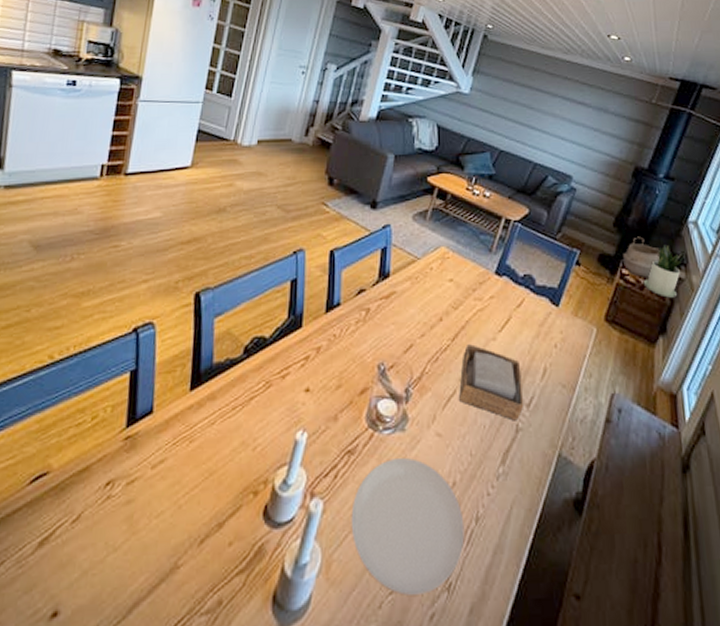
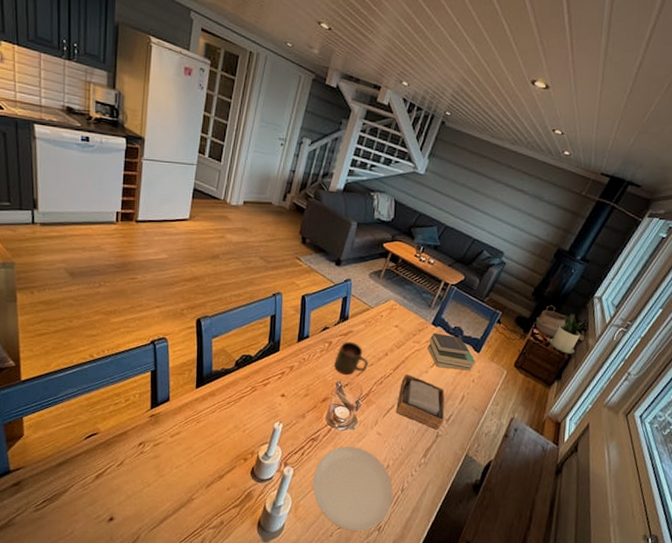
mug: none [374,305,418,352] -> present [334,341,368,375]
books: none [492,285,556,333] -> present [427,333,476,371]

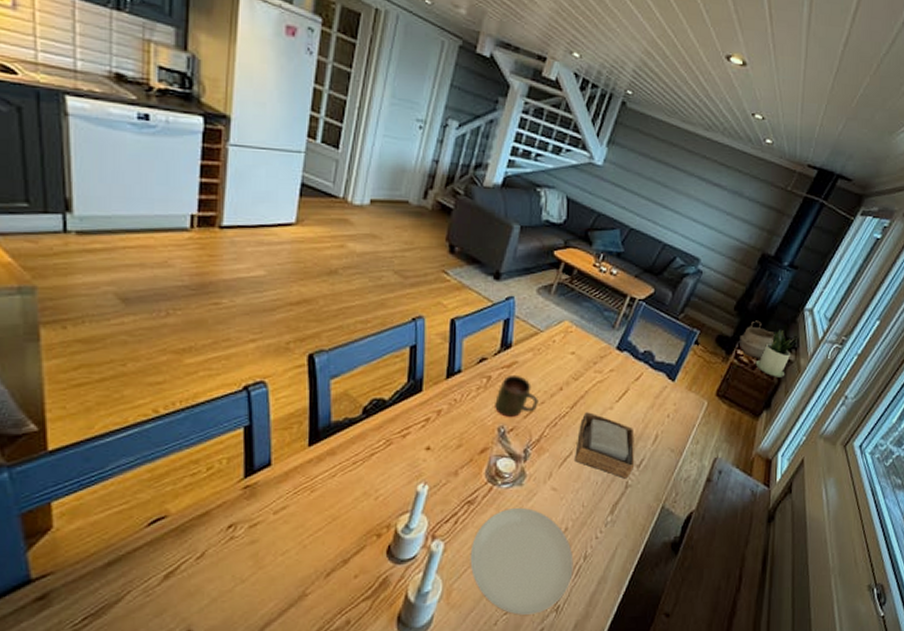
books: present [427,333,476,371] -> none [612,359,671,404]

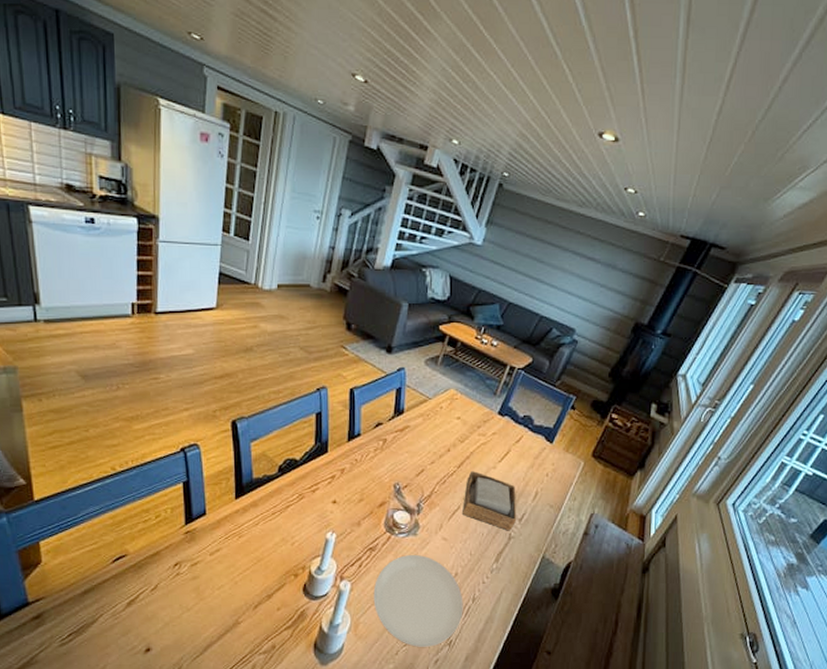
mug: present [495,374,538,417] -> none [391,437,429,475]
woven basket: present [740,320,775,359] -> none [614,386,648,422]
planter: present [755,329,797,377] -> none [629,394,670,439]

